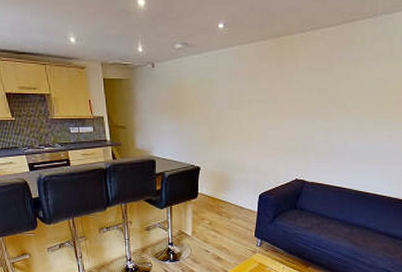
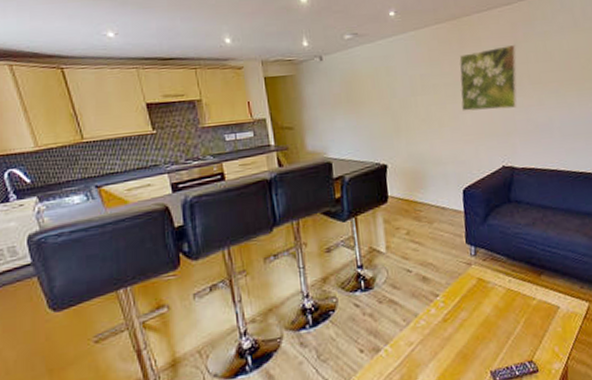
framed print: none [271,68,330,129] -> present [459,44,517,111]

